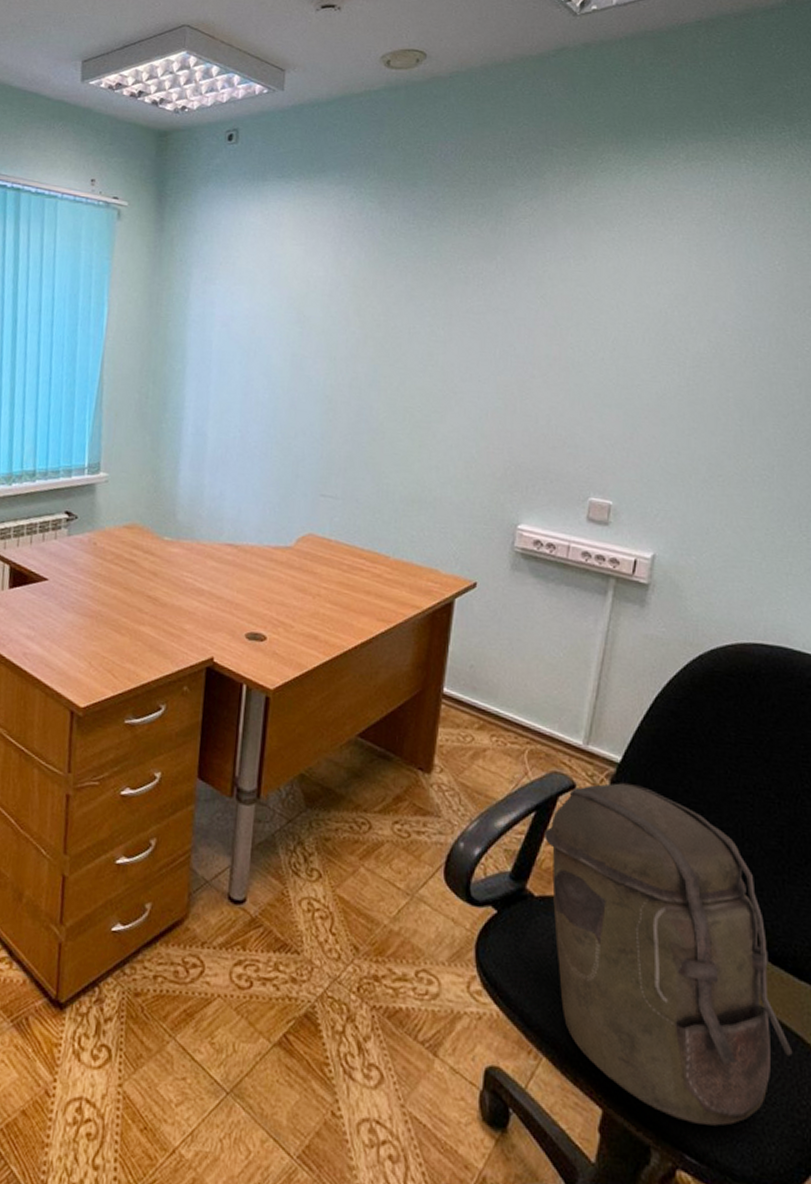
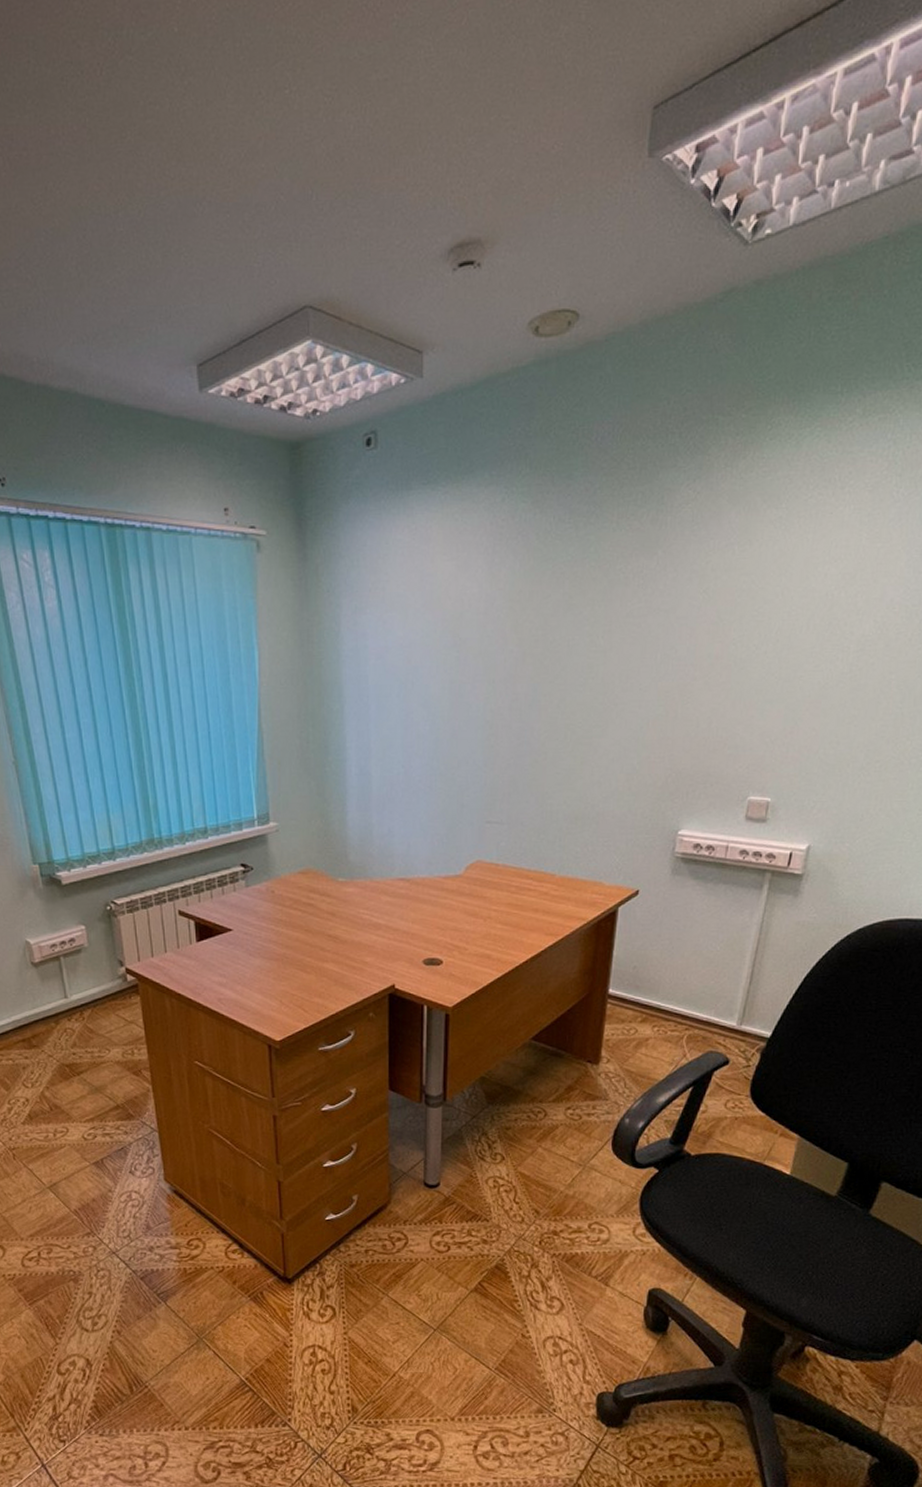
backpack: present [545,782,793,1126] -> none [701,1054,908,1313]

